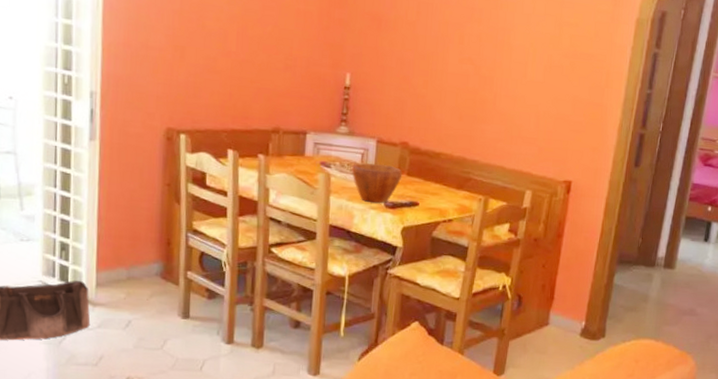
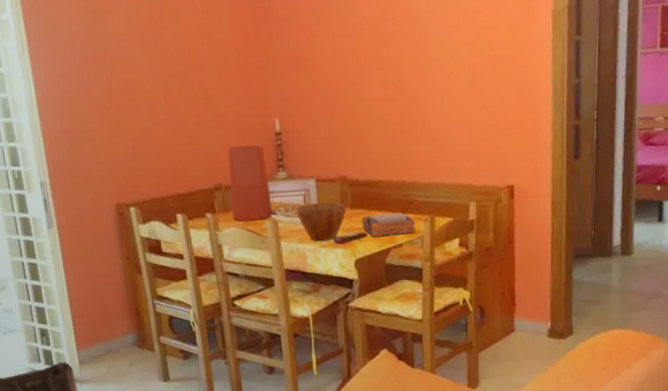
vase: none [285,92,330,172] -> present [227,145,272,222]
napkin holder: none [415,185,469,211] -> present [361,212,416,237]

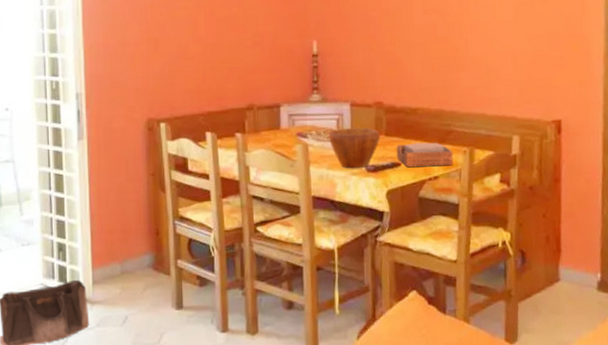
vase: present [227,145,272,222] -> none [262,65,303,144]

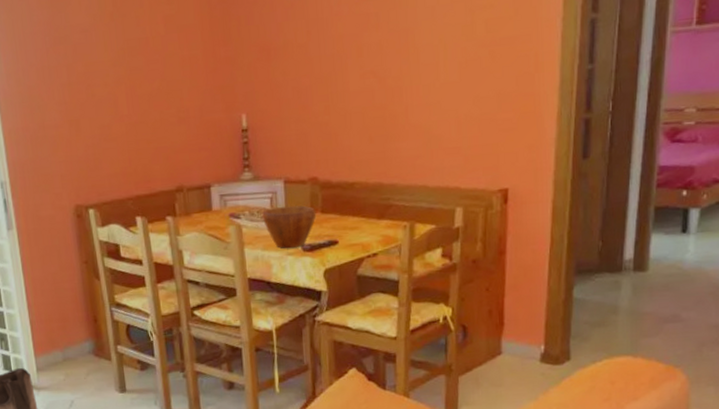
napkin holder: present [396,142,454,168] -> none [333,217,393,245]

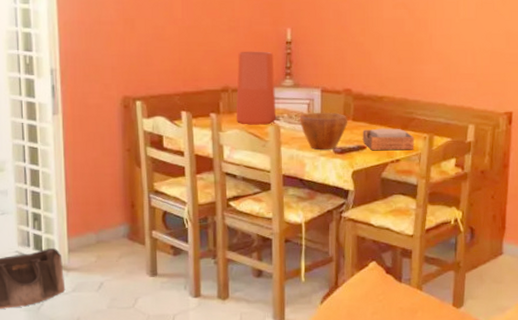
vase: none [190,142,236,227] -> present [236,51,276,125]
napkin holder: none [333,217,393,245] -> present [362,128,414,151]

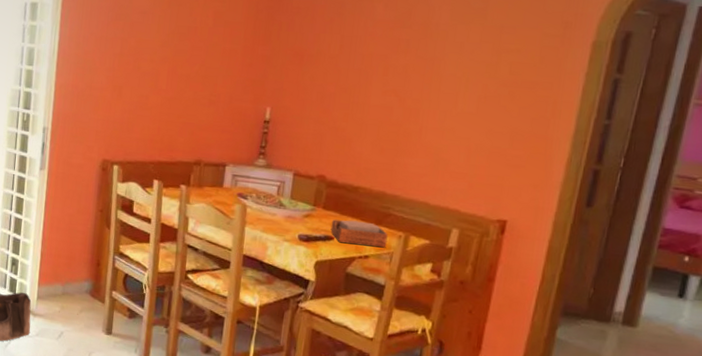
vase: present [236,51,276,125] -> none [204,126,250,203]
bowl: present [300,113,348,150] -> none [267,195,318,236]

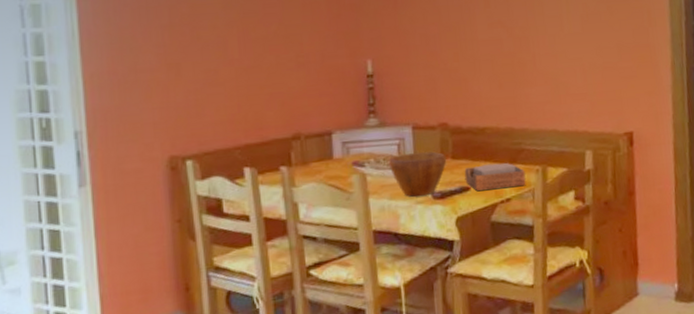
bowl: none [267,195,318,236] -> present [389,152,447,197]

